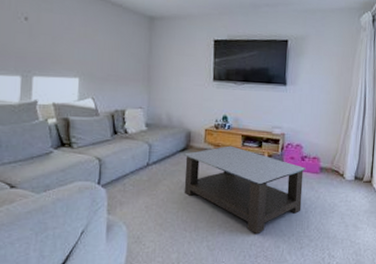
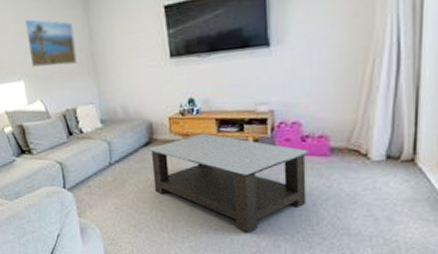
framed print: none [88,25,136,71] -> present [23,19,77,67]

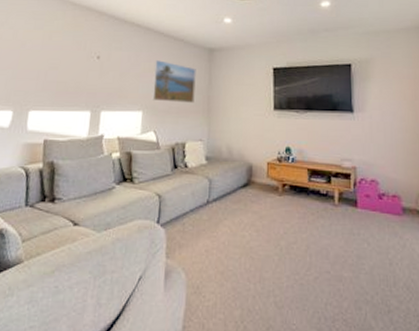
coffee table: present [149,133,309,233] -> none [246,181,385,291]

